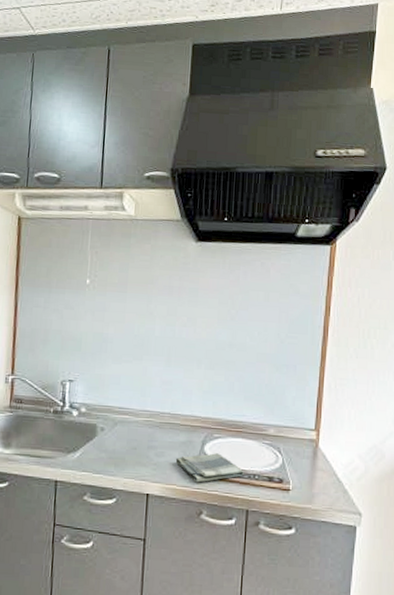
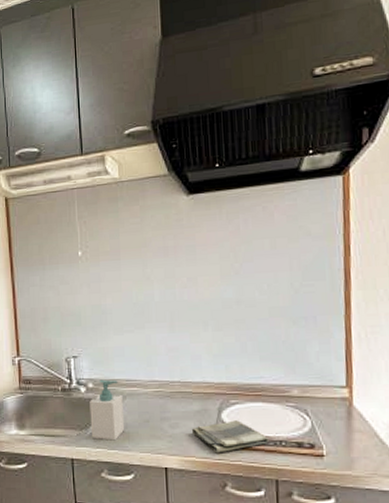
soap bottle: none [78,405,114,465] -> present [90,379,125,441]

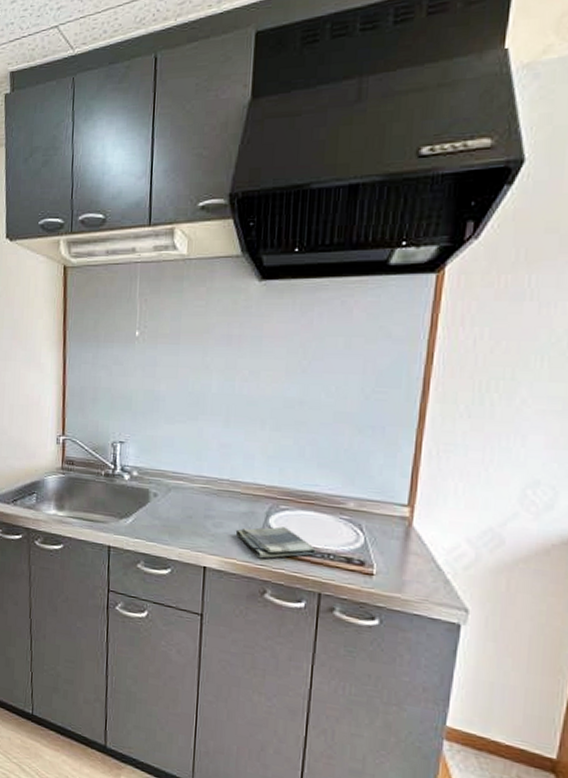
soap bottle: present [90,379,125,441] -> none [130,468,167,533]

